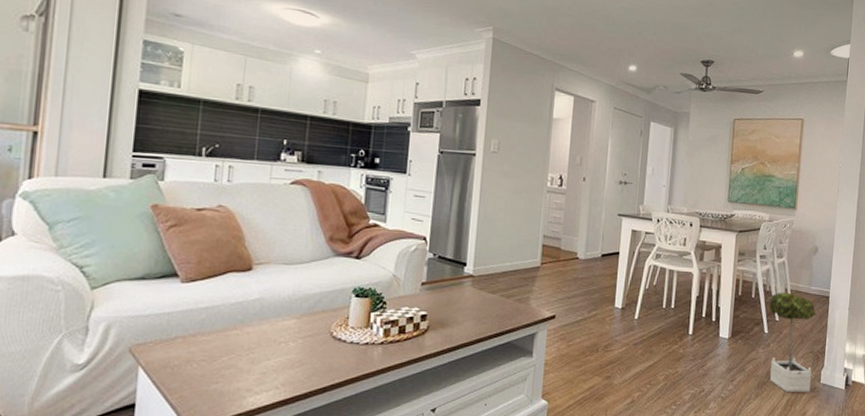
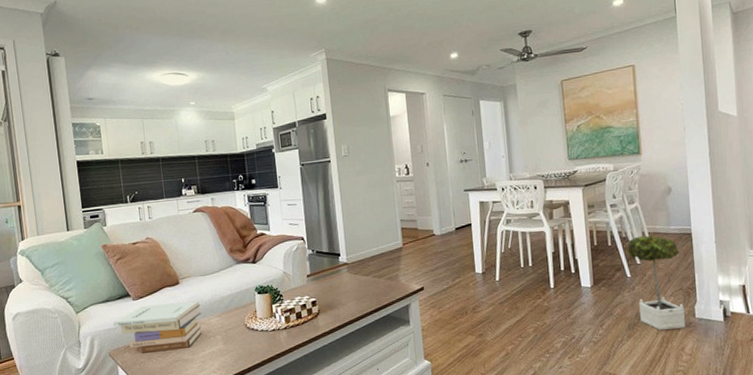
books: none [145,291,276,354] -> present [113,301,202,353]

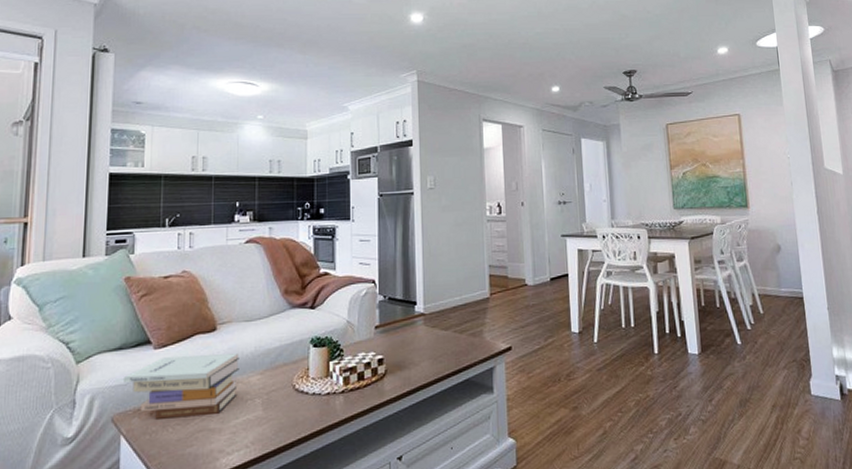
potted tree: present [626,235,686,330] -> none [736,297,801,408]

